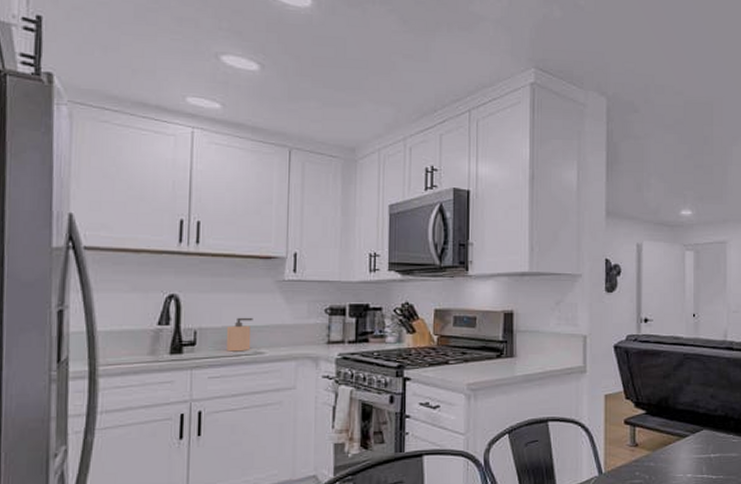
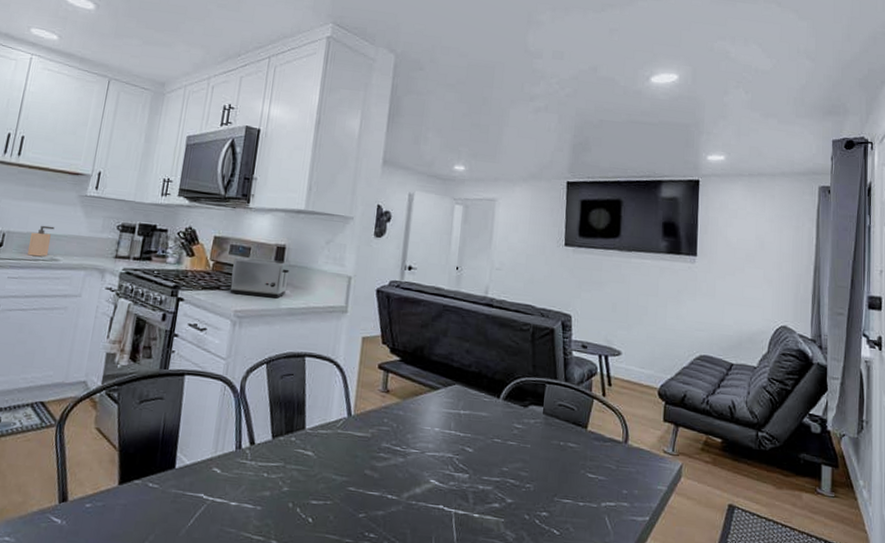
toaster: none [459,327,521,367] -> present [230,257,290,298]

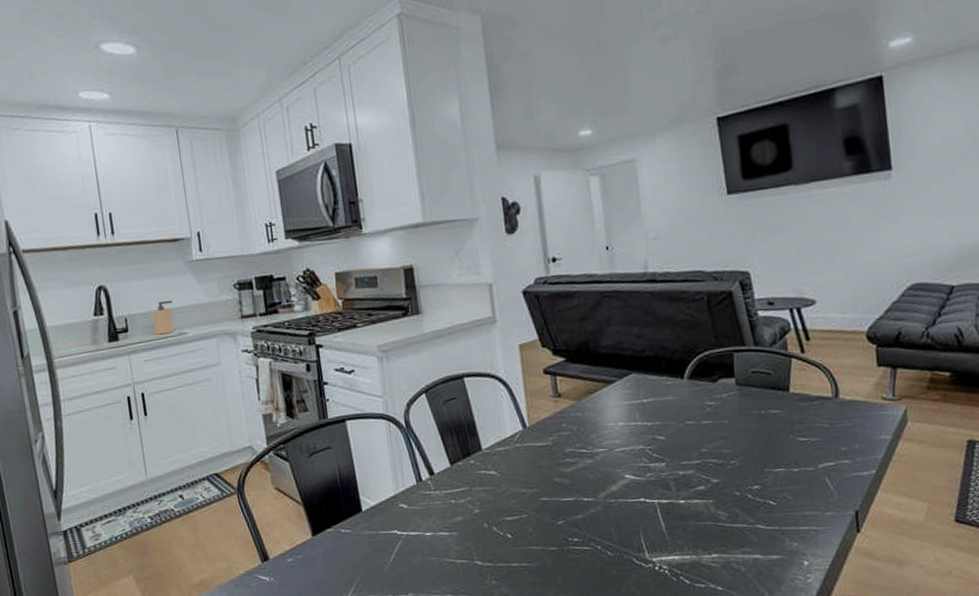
toaster: present [230,257,290,298] -> none [362,282,426,329]

